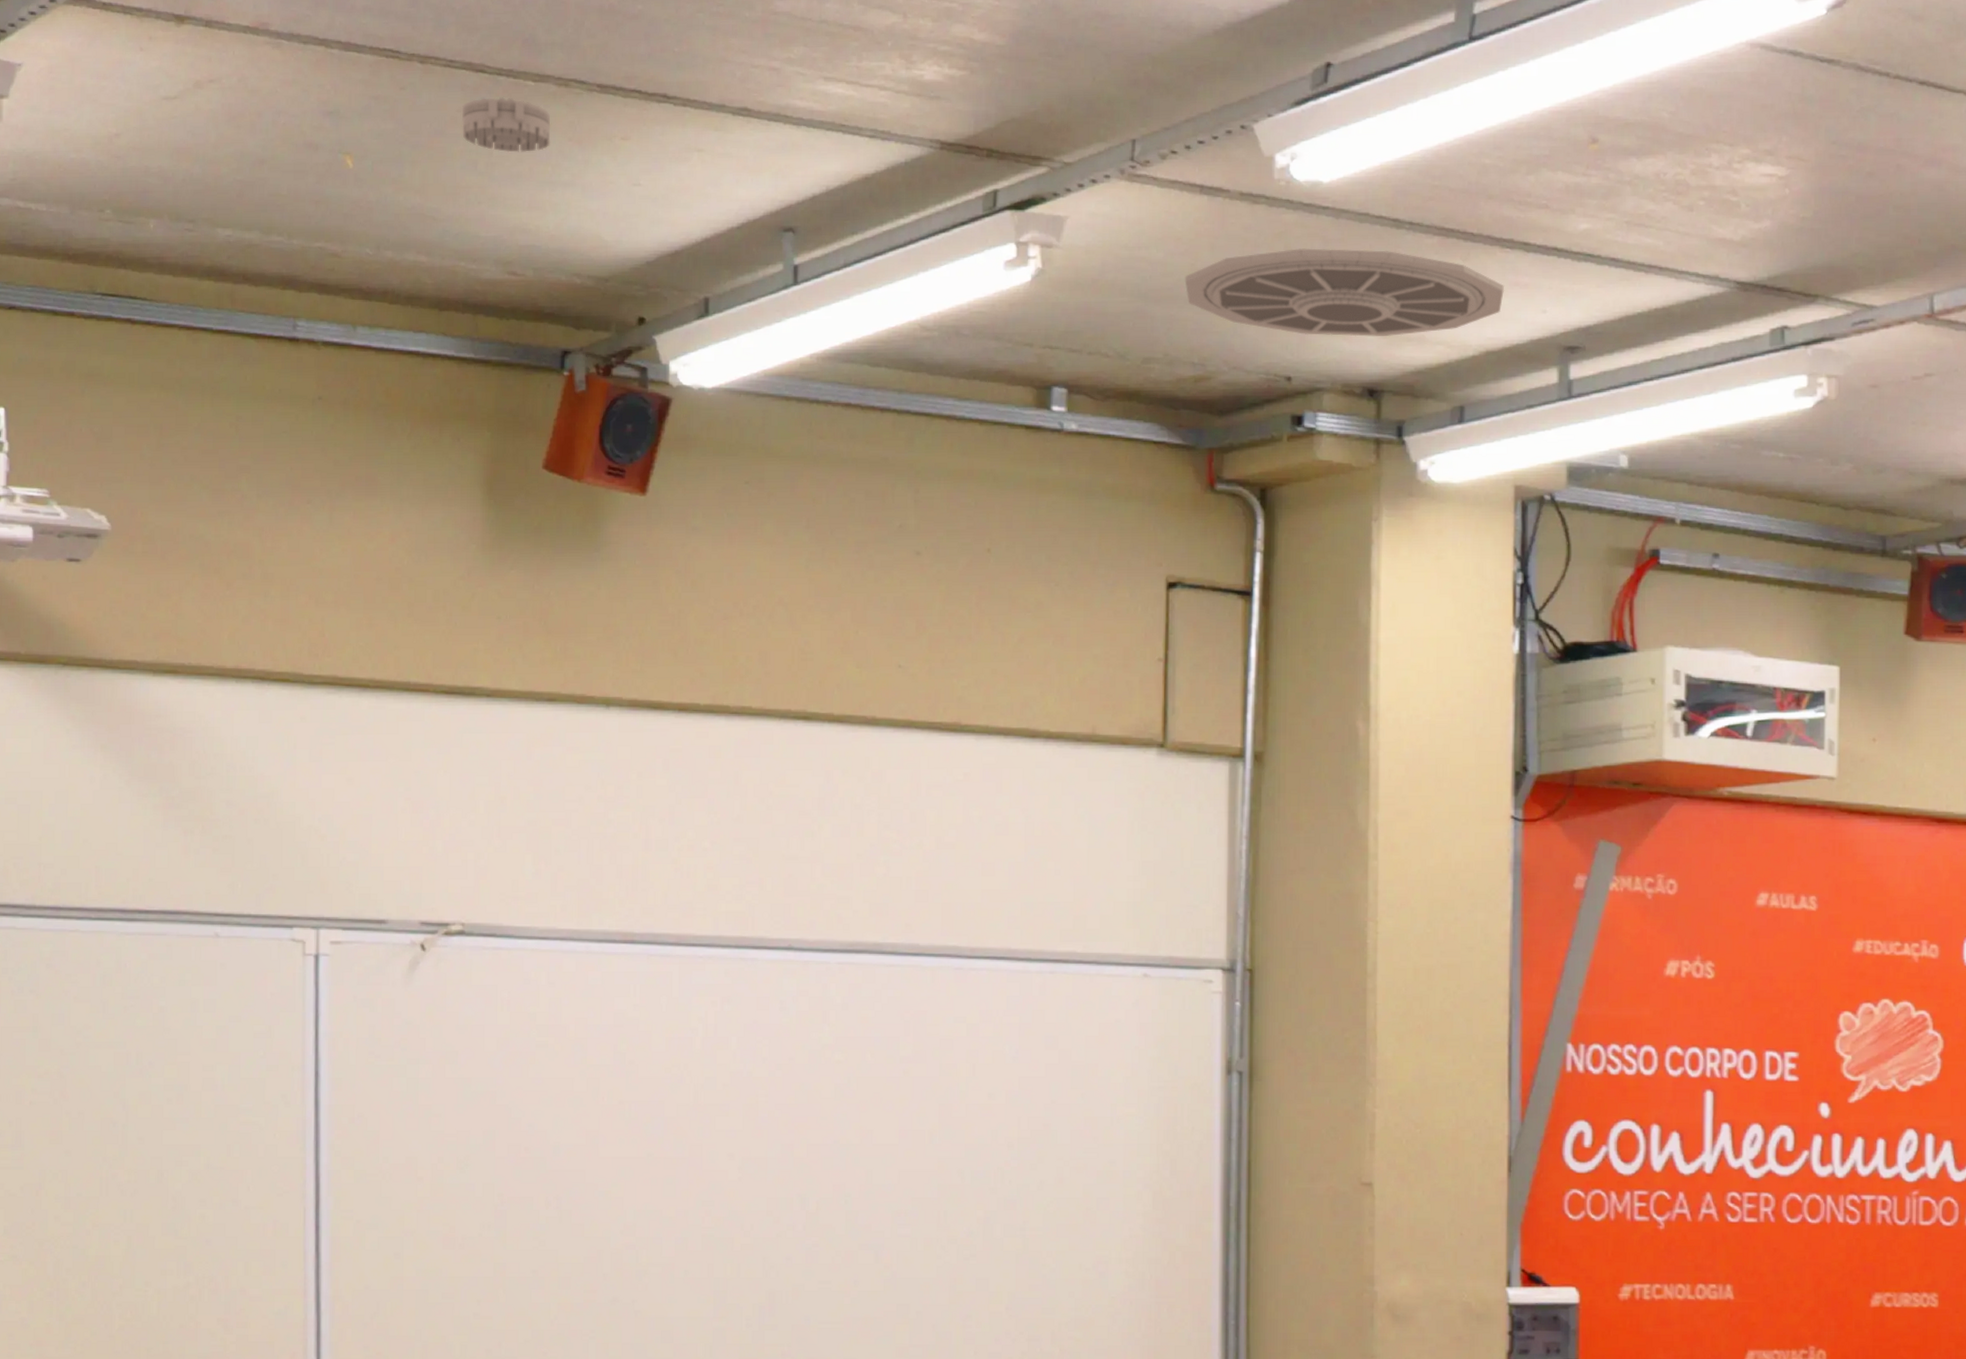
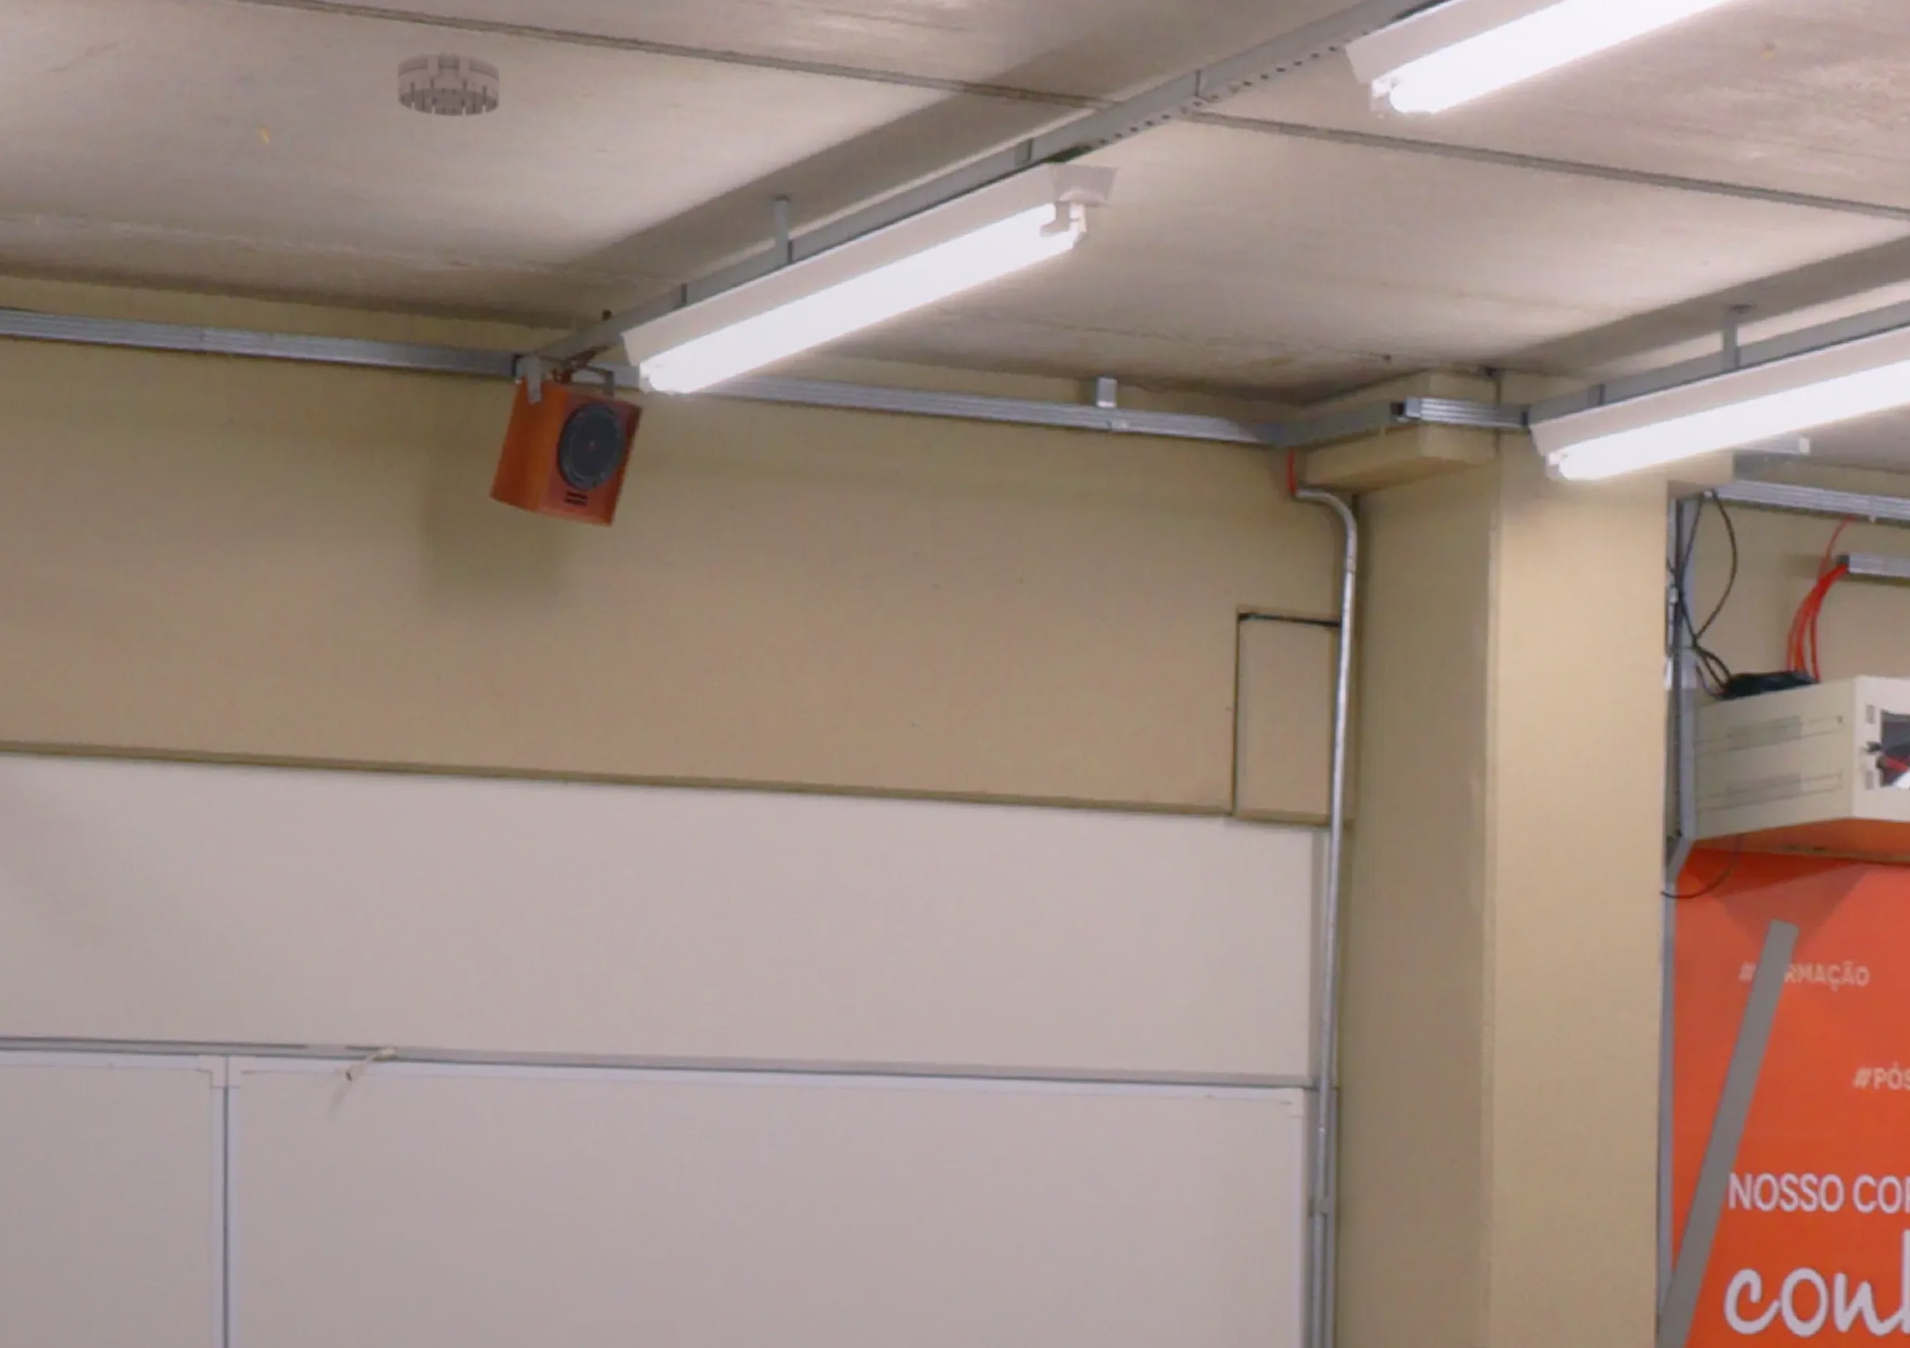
ceiling vent: present [1185,248,1505,337] -> none [1260,194,1656,303]

